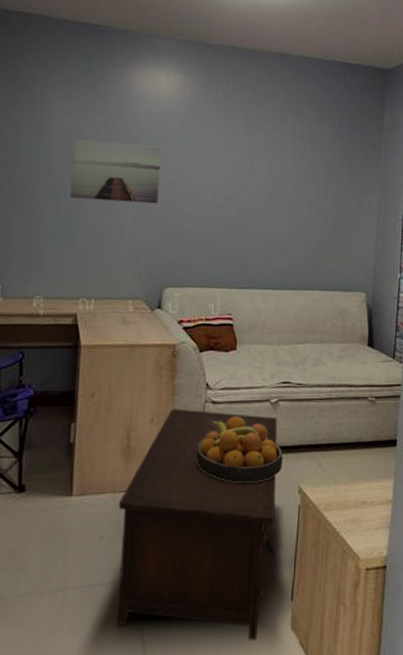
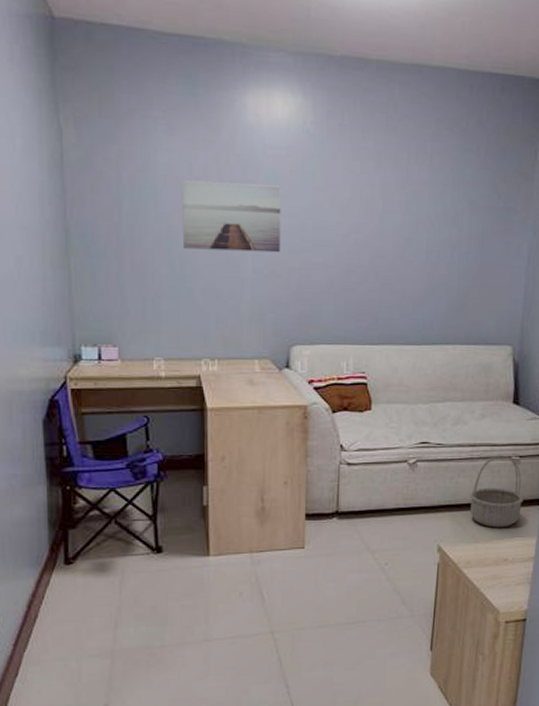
cabinet: present [117,408,278,640] -> none [257,470,416,685]
fruit bowl: present [196,416,283,483] -> none [333,477,422,542]
basket: none [329,395,380,469] -> present [470,455,524,528]

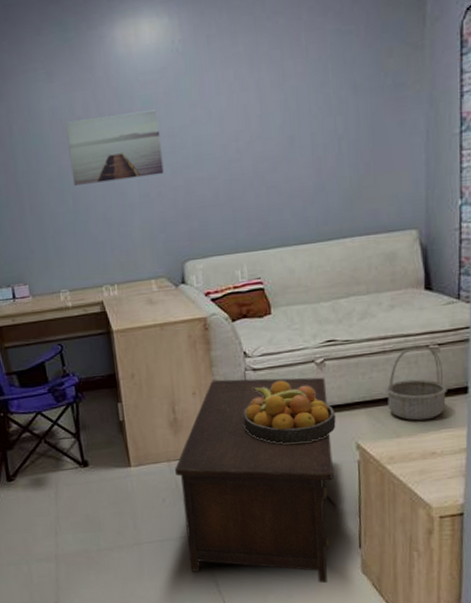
cabinet: none [257,470,416,685] -> present [175,377,334,583]
fruit bowl: none [333,477,422,542] -> present [243,380,336,444]

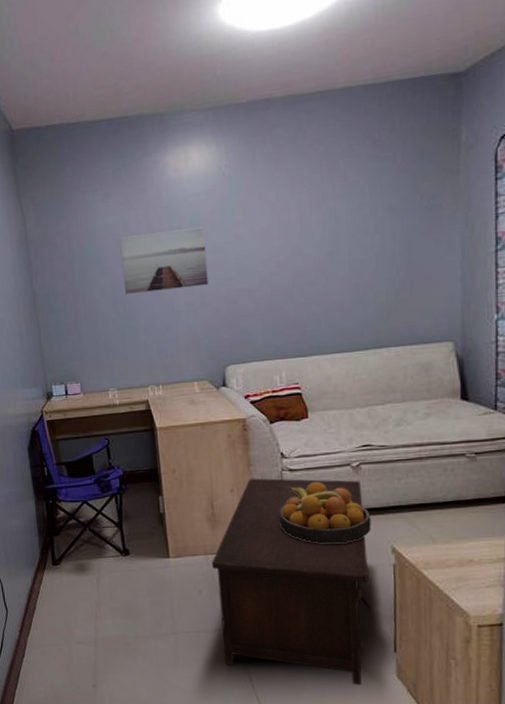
basket: present [386,344,447,421] -> none [422,452,485,528]

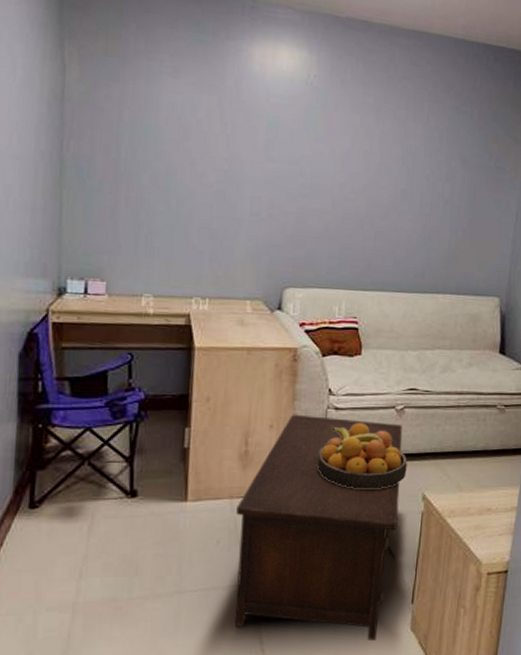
wall art: present [120,227,208,294] -> none [181,121,283,197]

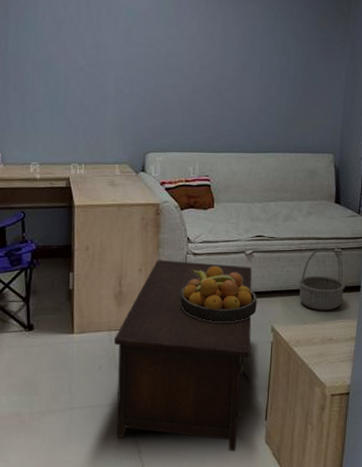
basket: none [455,403,508,476] -> present [299,247,345,311]

